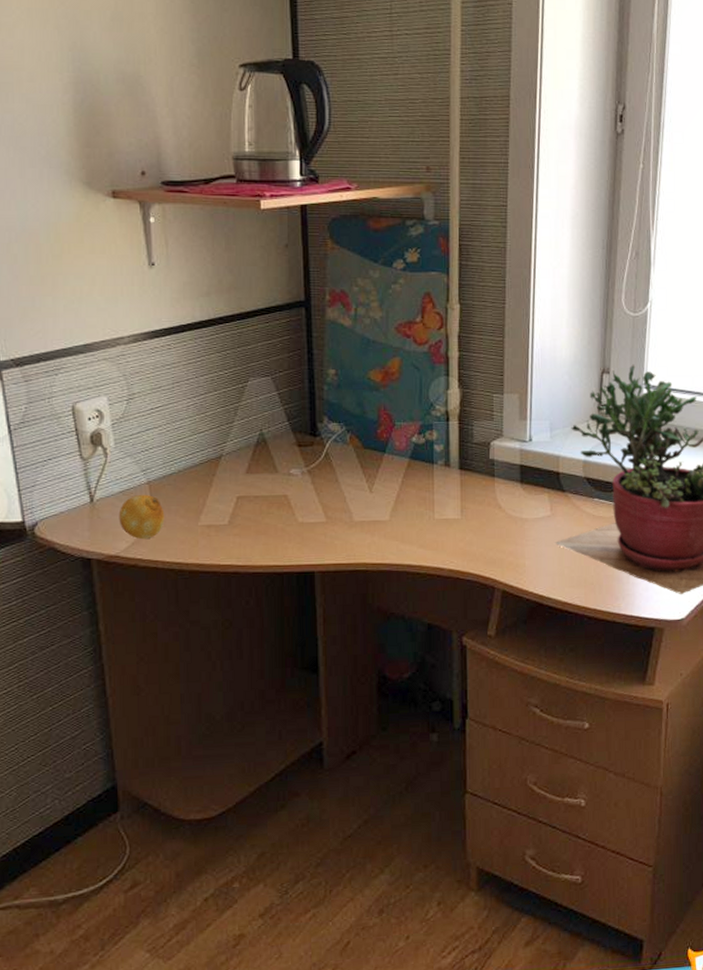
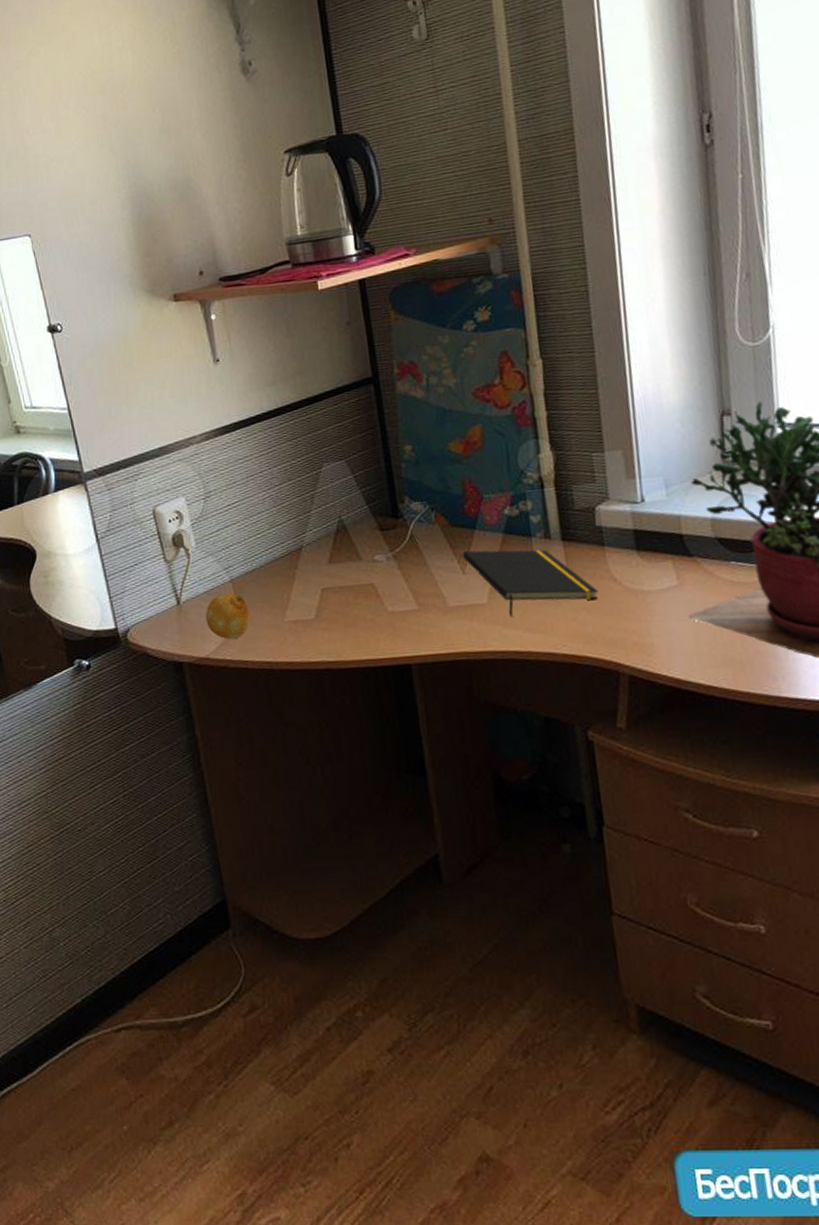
notepad: none [371,471,486,534] -> present [462,549,599,617]

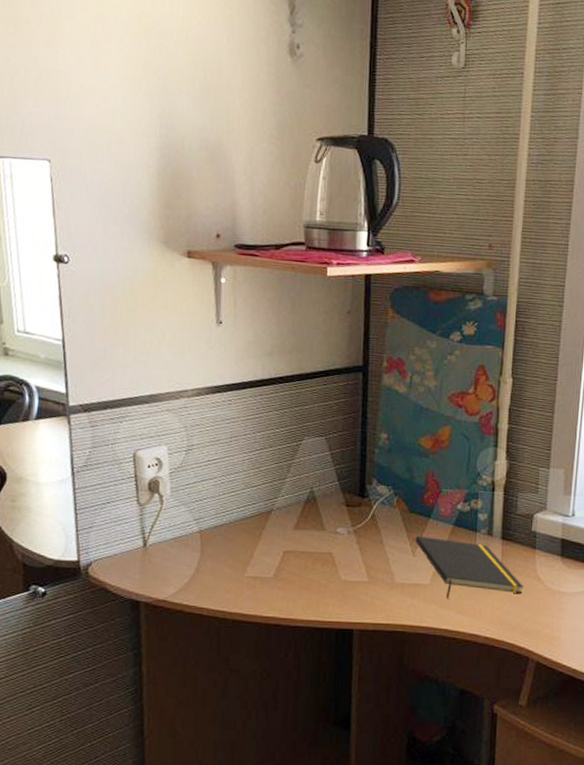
fruit: present [205,592,251,640] -> none [169,542,213,587]

